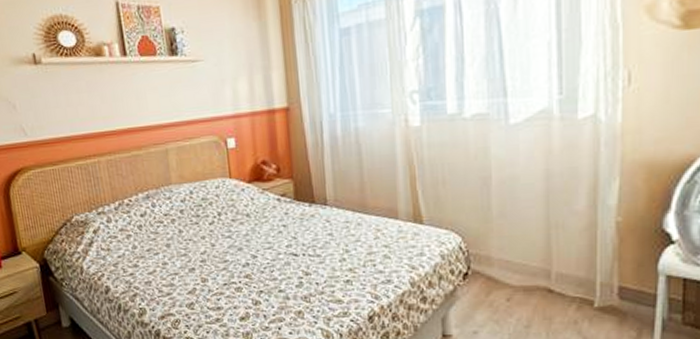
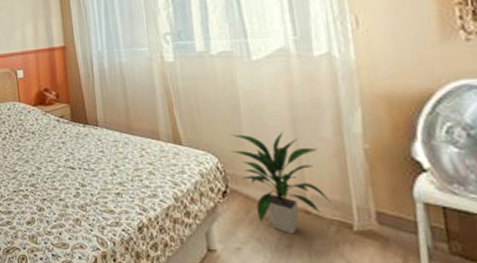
indoor plant: none [476,205,575,315] -> present [231,131,331,235]

